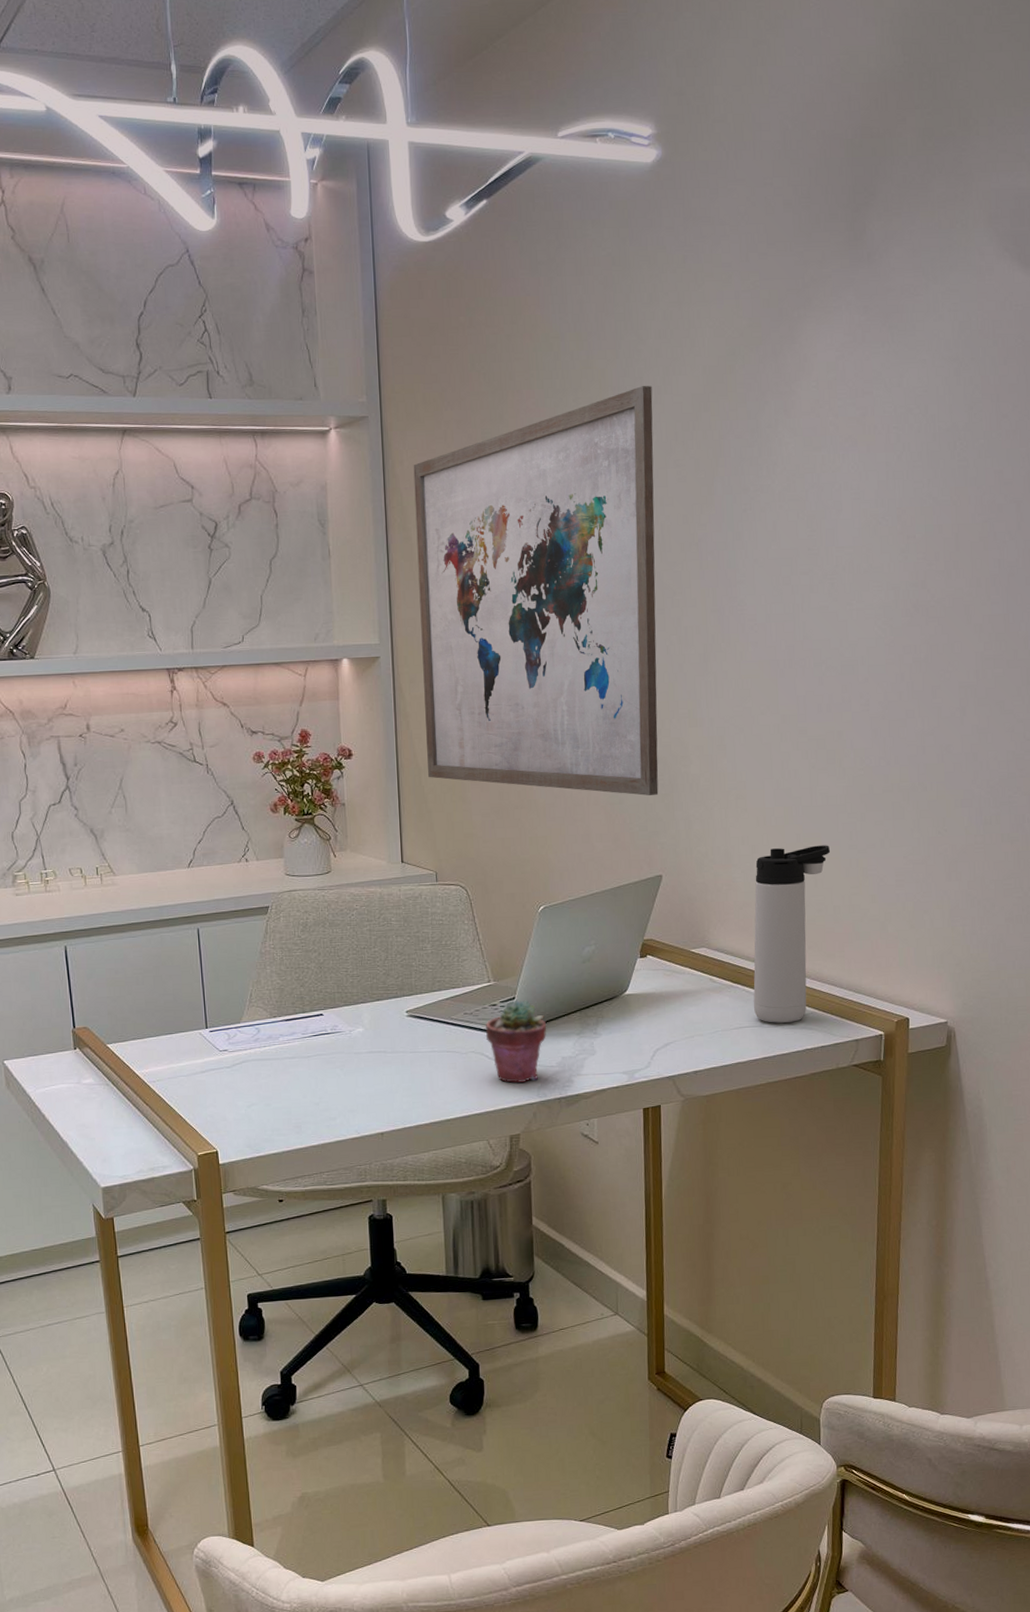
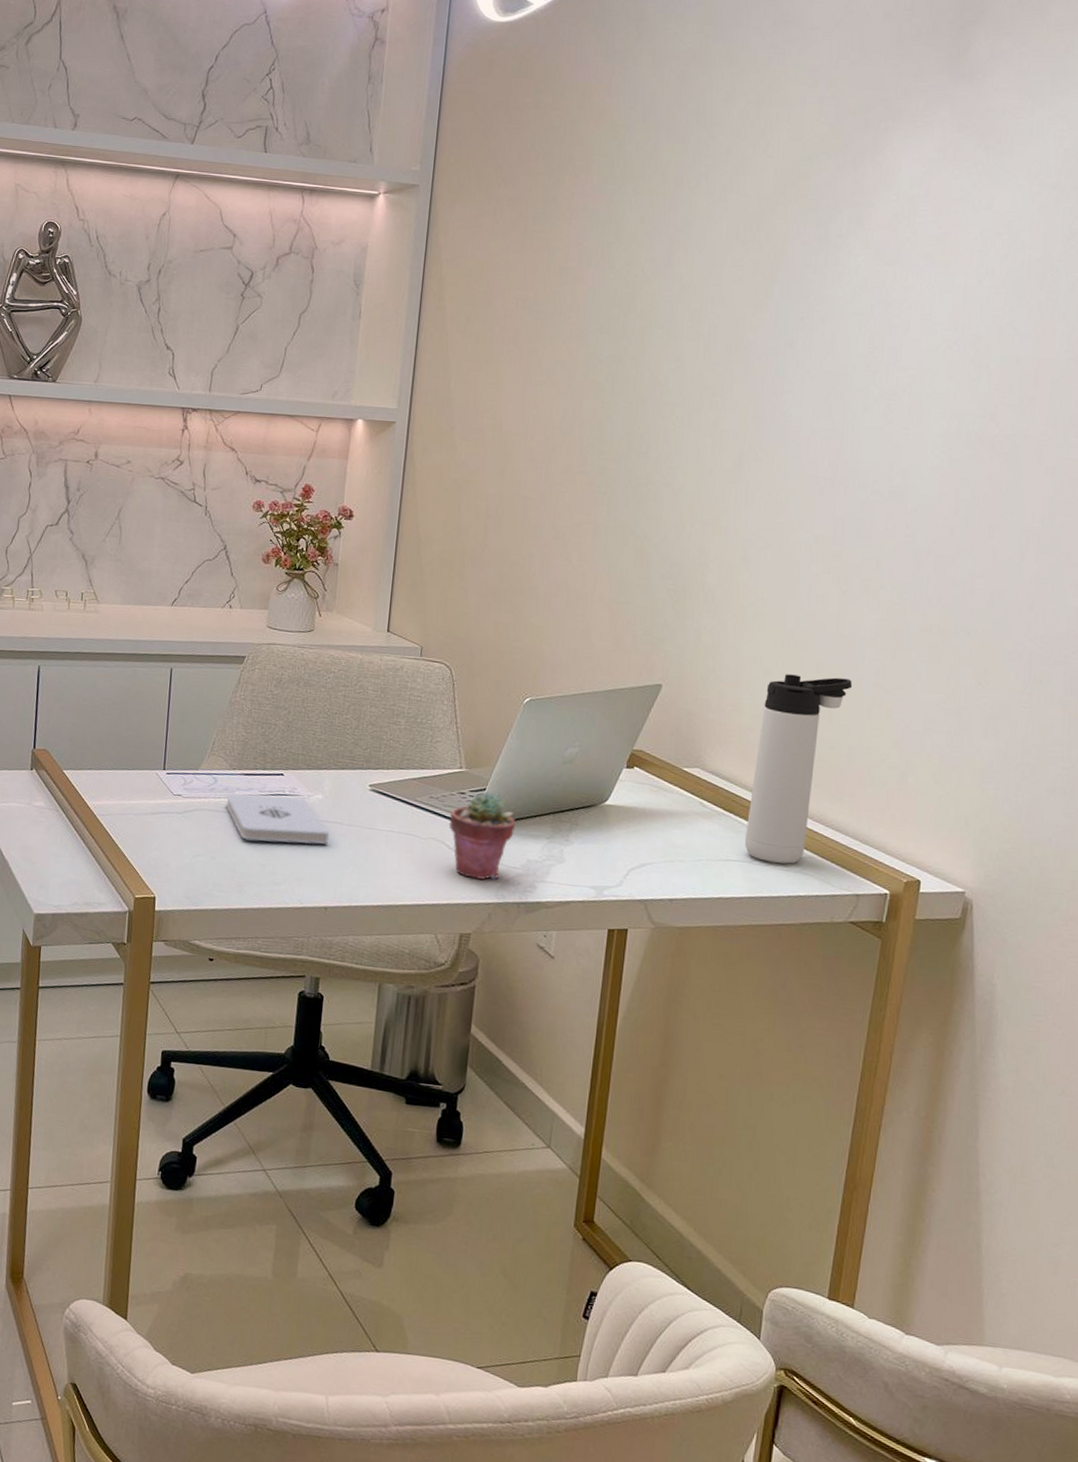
notepad: none [272,1032,375,1083] -> present [226,793,329,844]
wall art: present [413,385,659,796] -> none [428,181,718,600]

